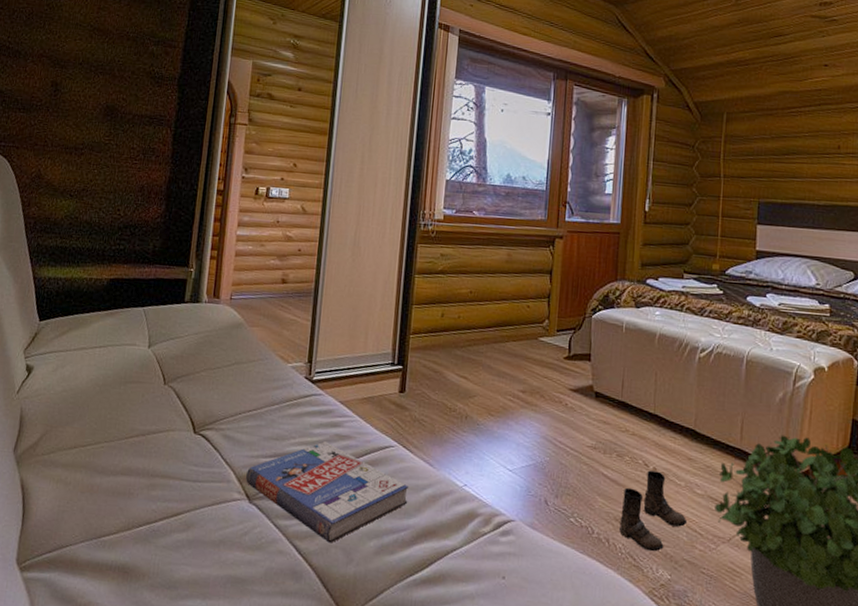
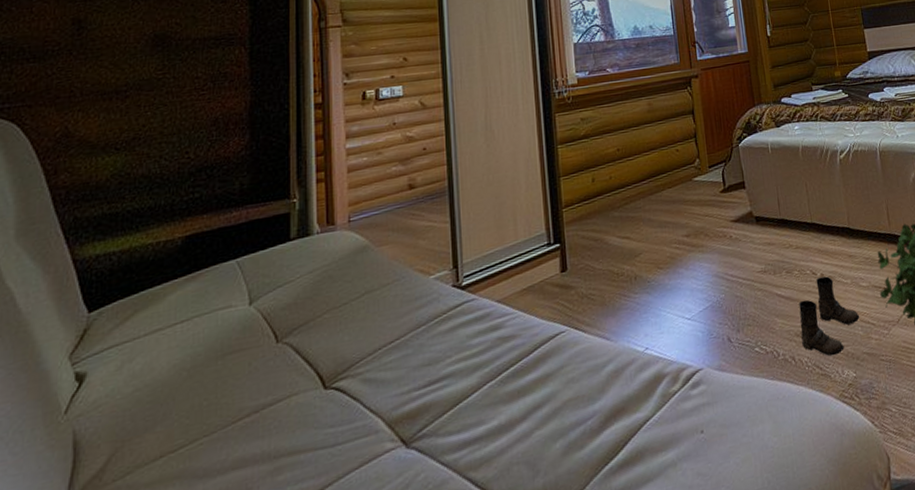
book: present [246,441,409,543] -> none [398,349,590,462]

